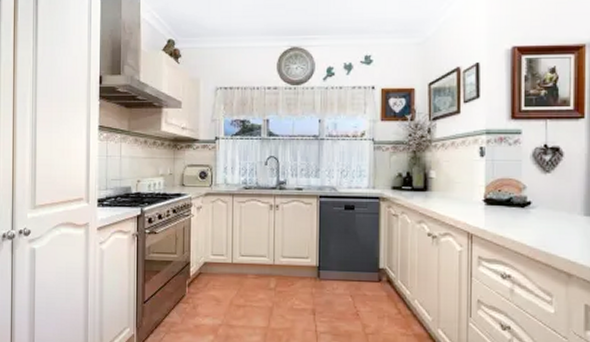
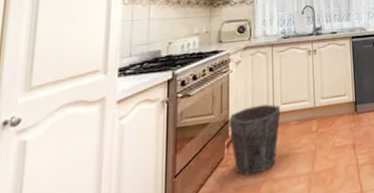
waste bin: none [189,253,240,317] -> present [228,104,281,176]

